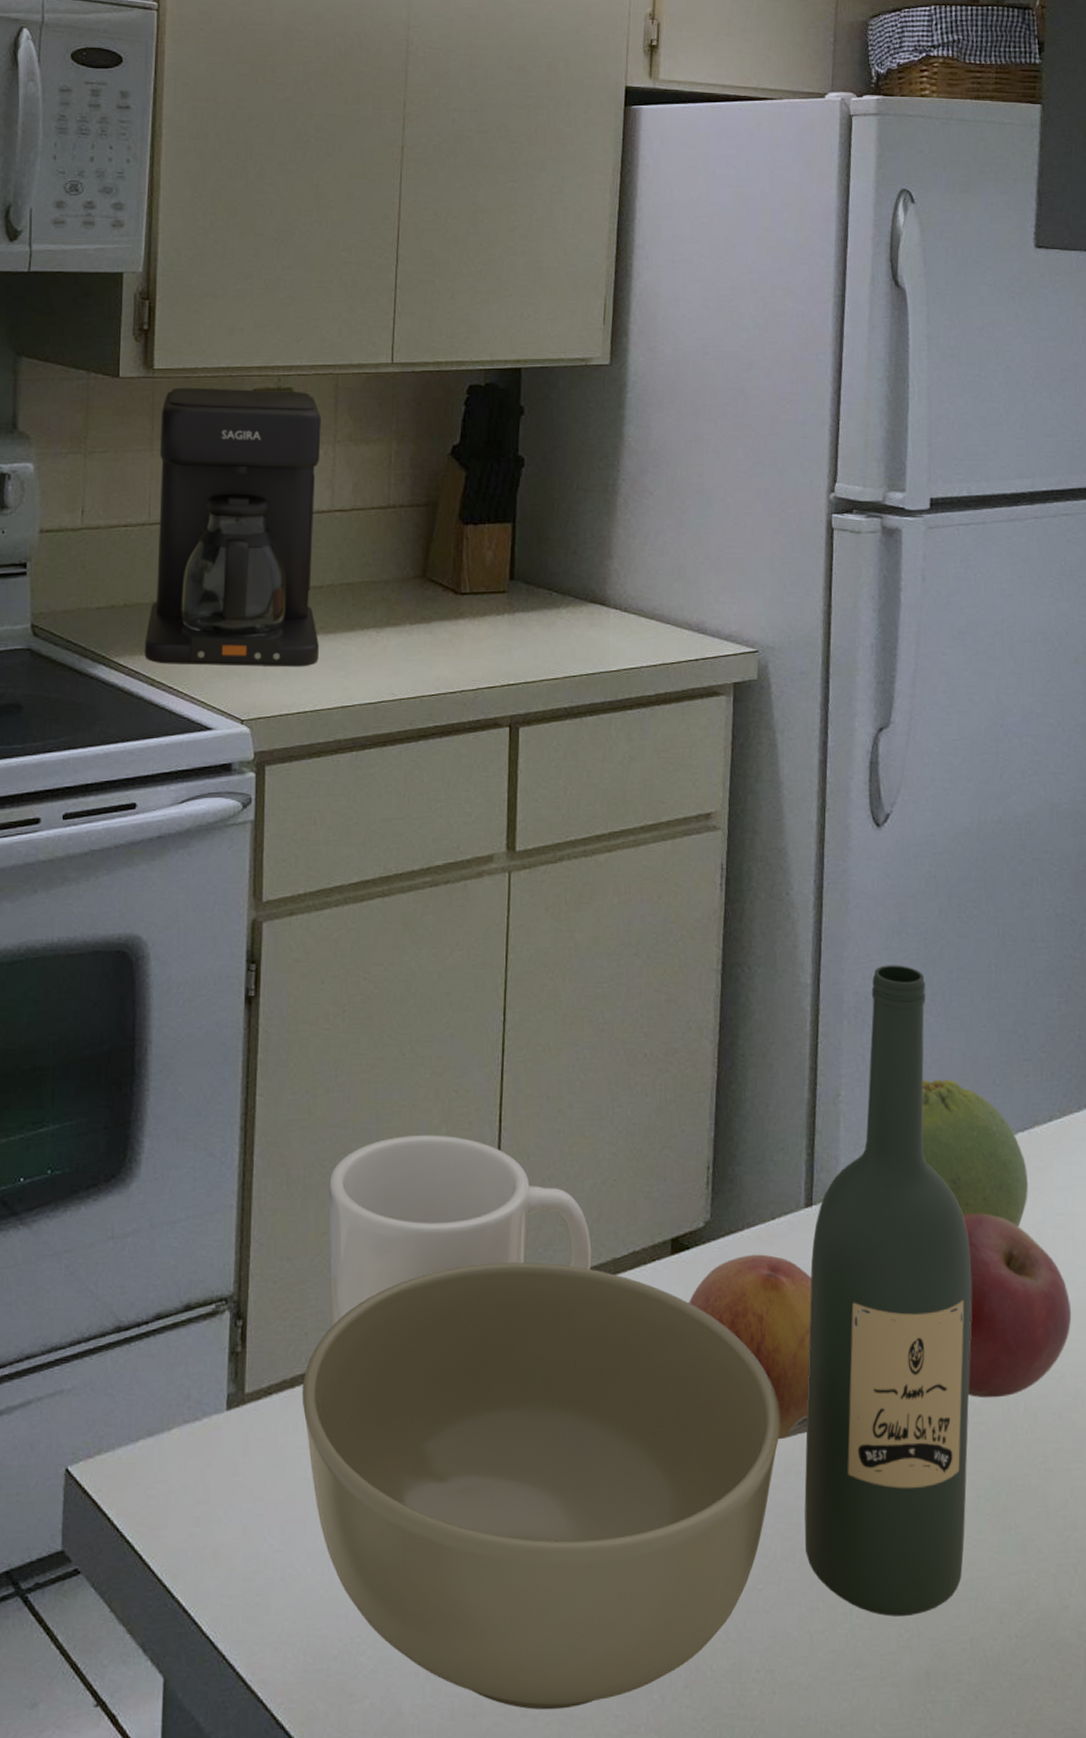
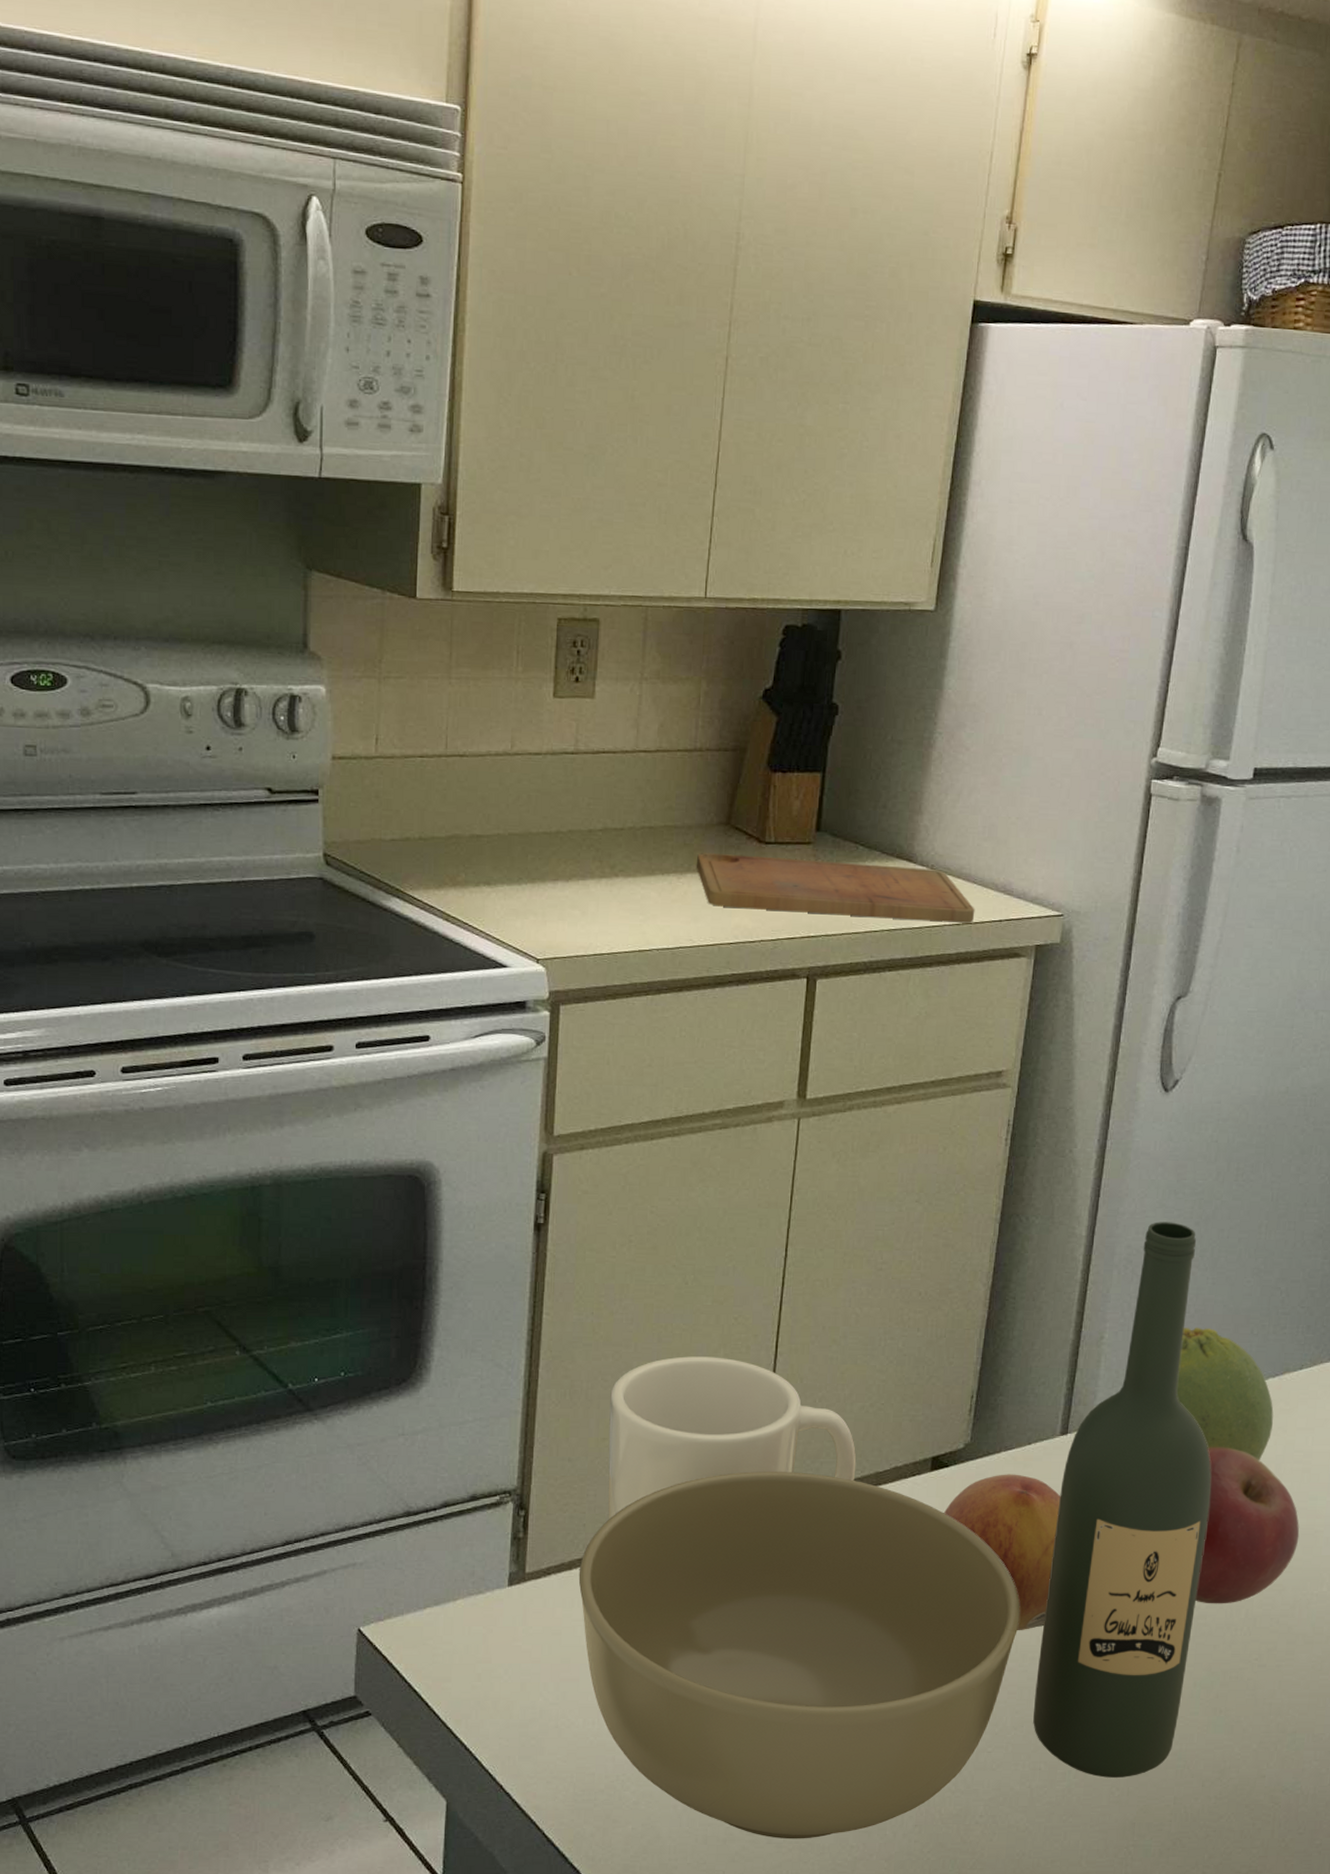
coffee maker: present [144,387,321,667] -> none [439,612,628,909]
cutting board: none [394,605,671,665] -> present [696,852,975,924]

